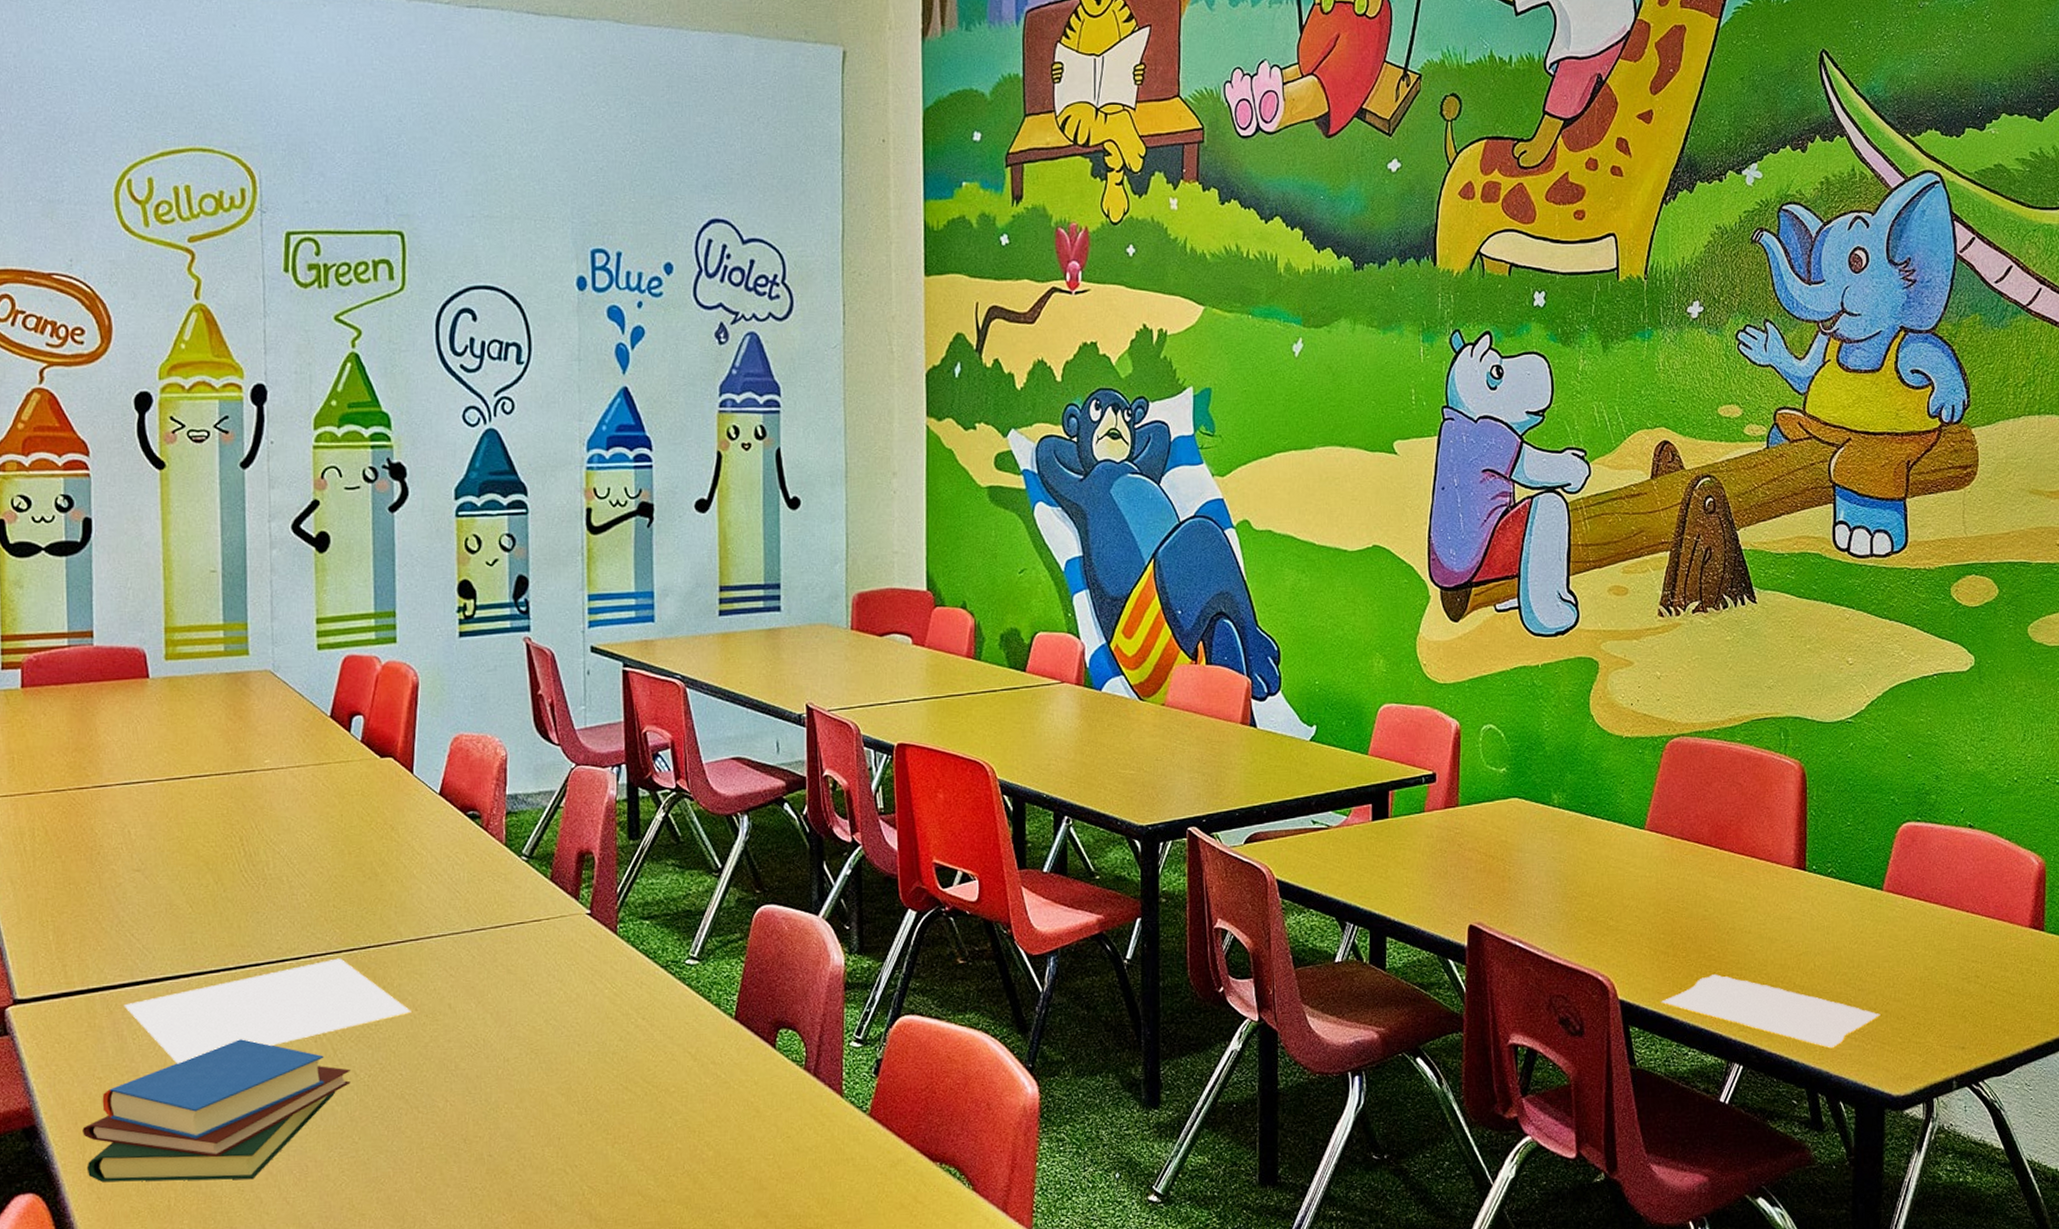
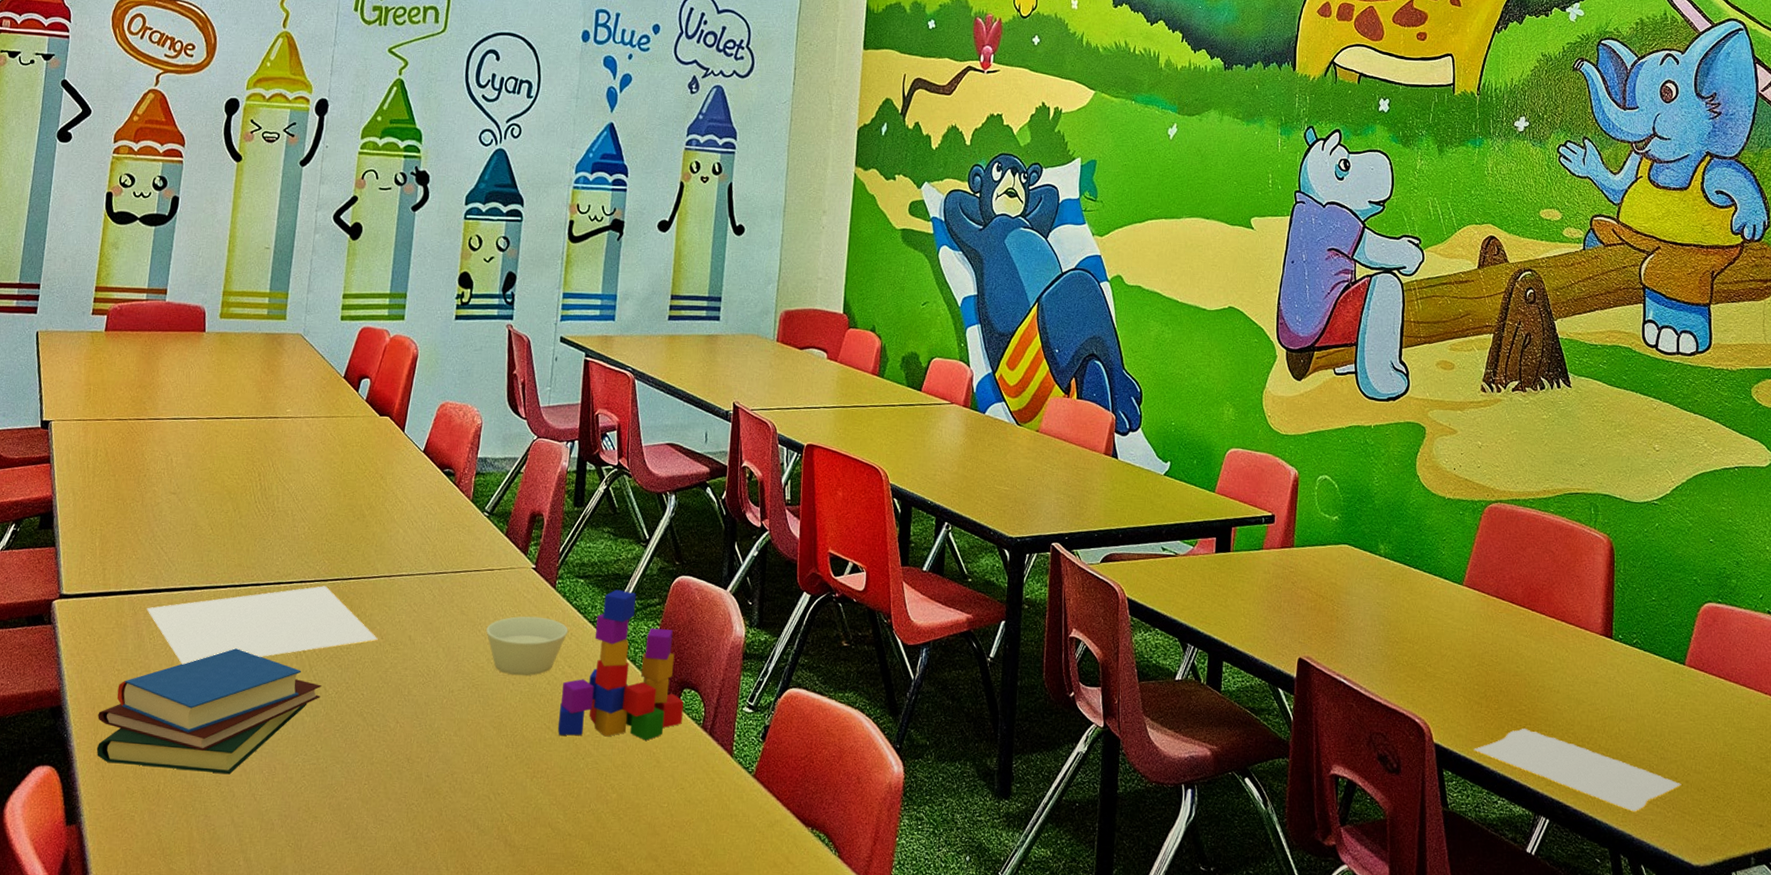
bowl: none [540,967,638,1035] -> present [486,616,568,676]
toy blocks: none [636,927,781,1095] -> present [557,589,684,741]

